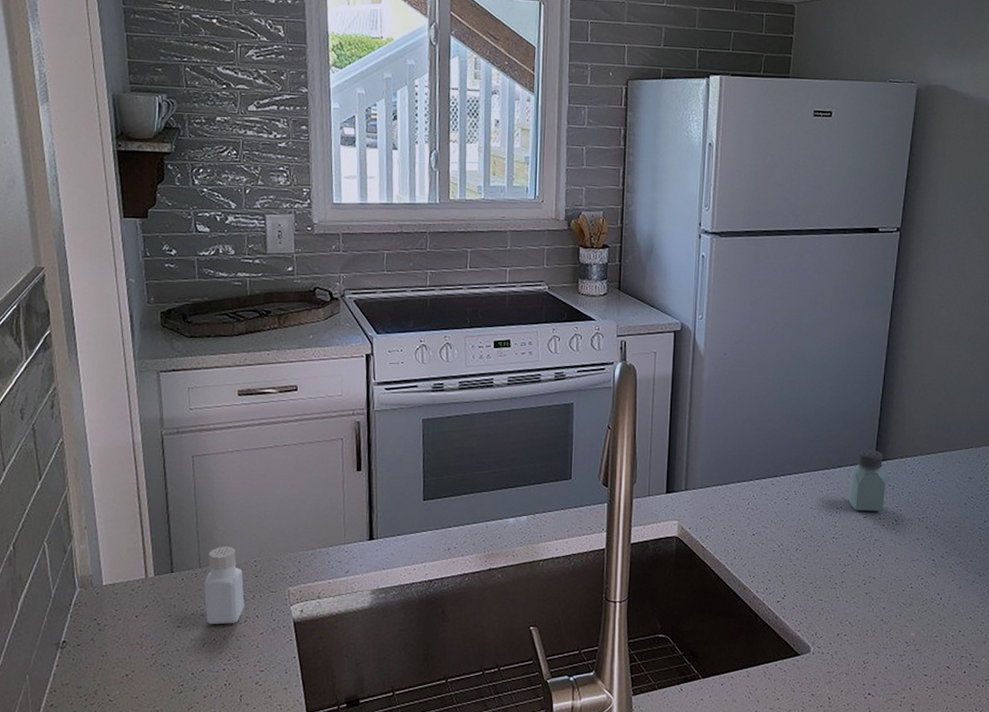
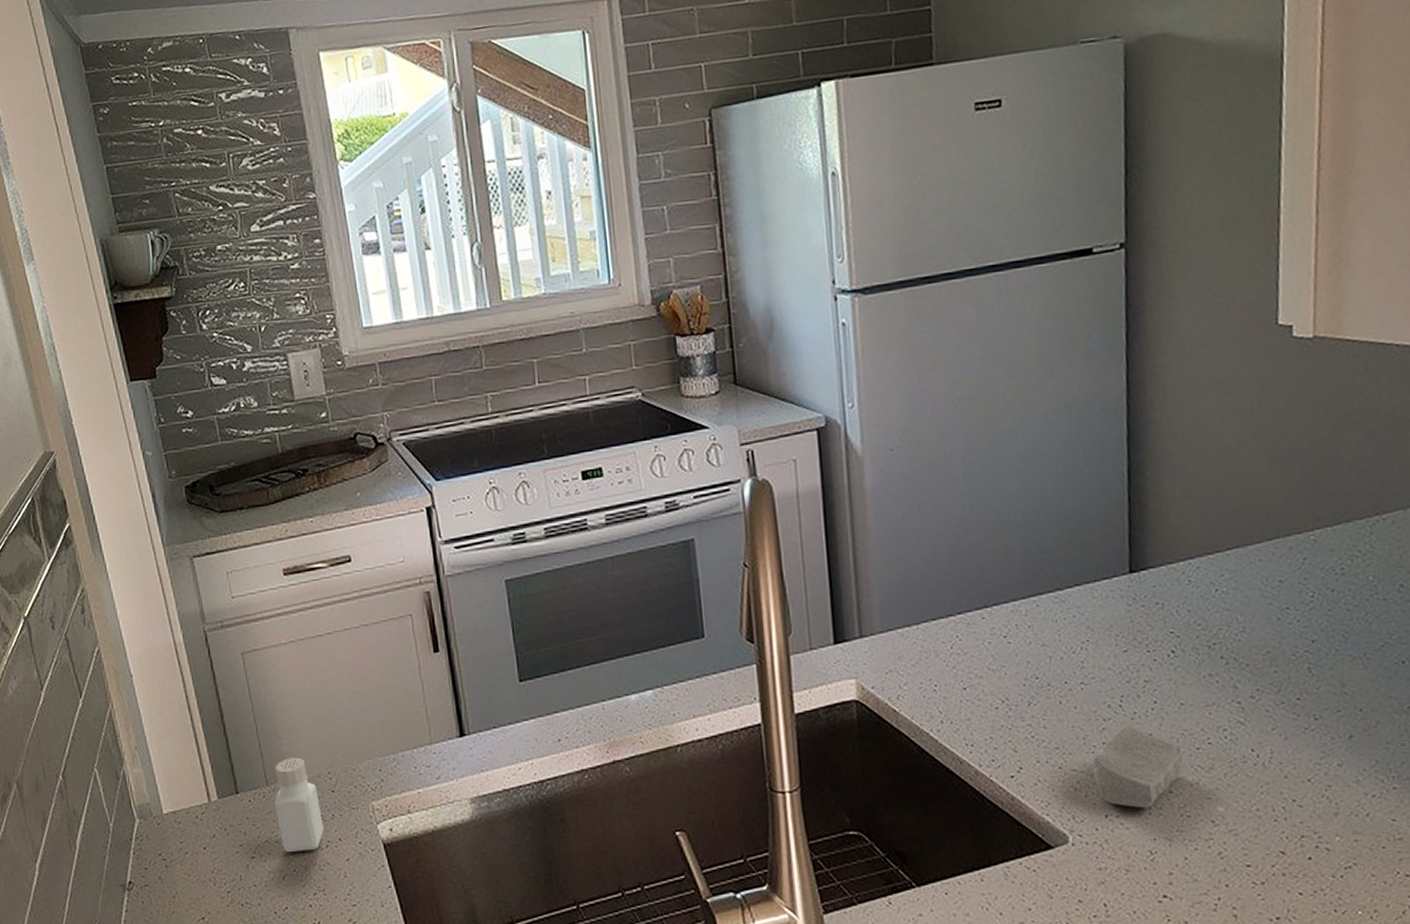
soap bar: none [833,570,894,630] -> present [1091,725,1184,808]
saltshaker: present [848,449,886,512] -> none [1095,556,1152,643]

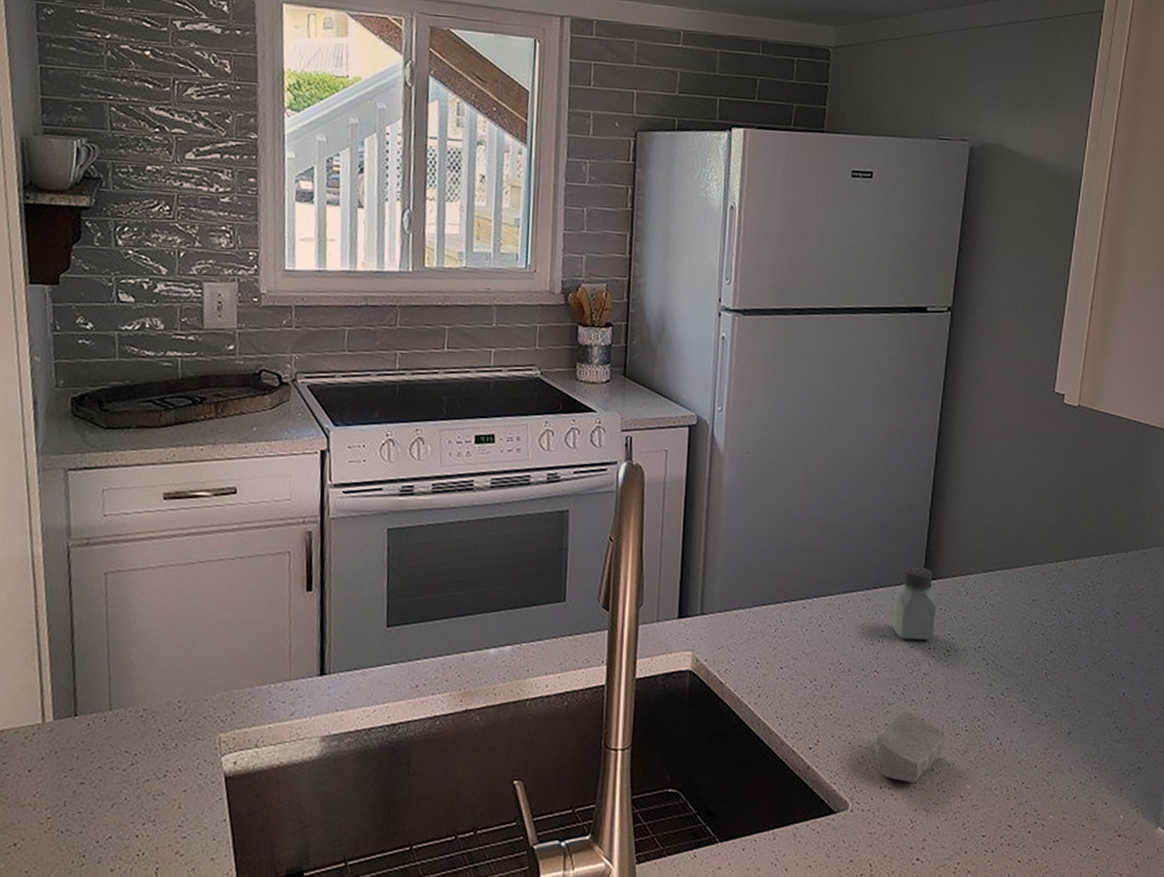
pepper shaker: present [274,757,324,853] -> none [114,683,165,781]
saltshaker: none [1095,556,1152,643] -> present [893,566,936,641]

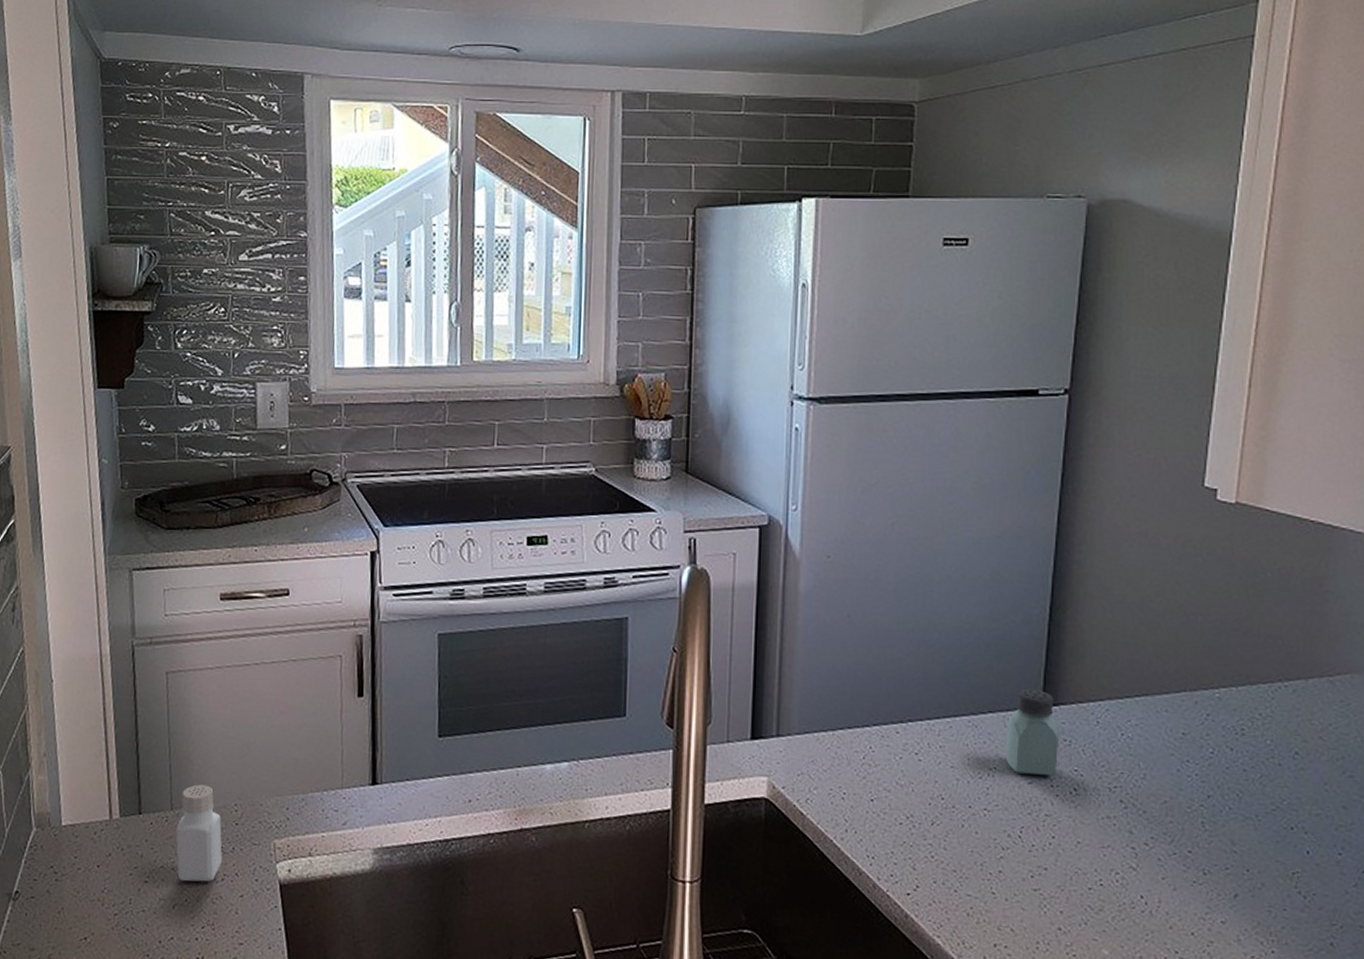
pepper shaker: none [114,683,165,781] -> present [176,784,222,882]
soap bar: present [874,710,946,782] -> none [986,856,1076,942]

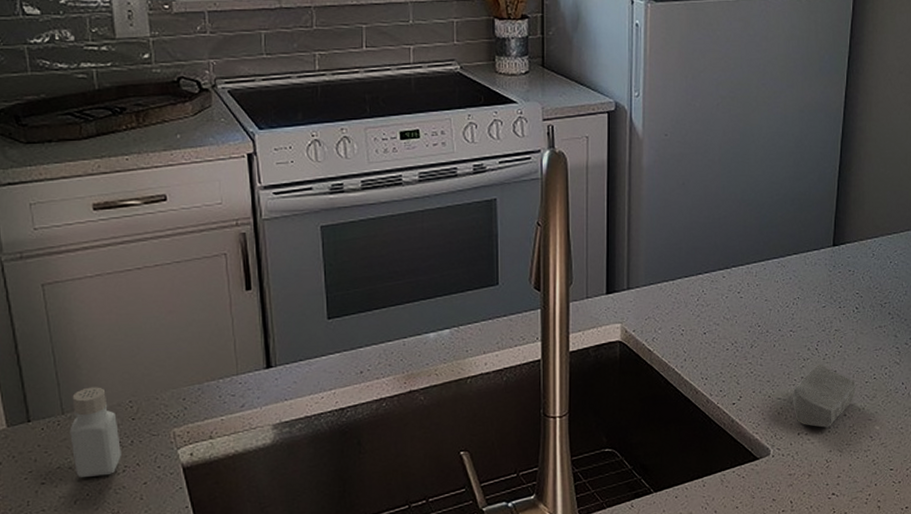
soap bar: none [986,856,1076,942] -> present [792,363,857,428]
saltshaker: present [1005,689,1059,777] -> none [806,233,845,300]

